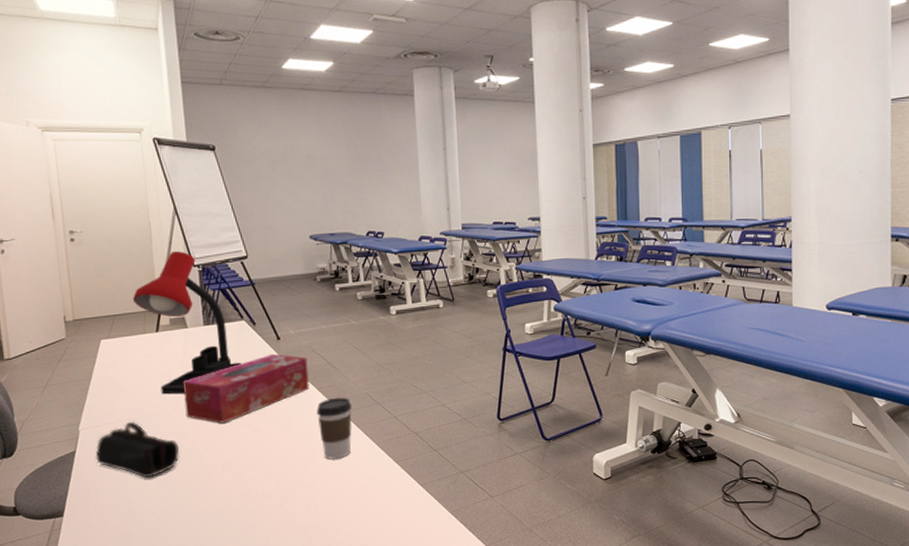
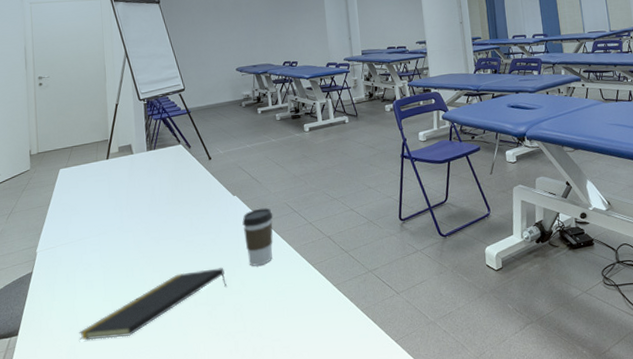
pencil case: present [95,421,180,478] -> none [49,241,123,294]
desk lamp: present [132,251,242,395] -> none [88,88,179,215]
notepad: none [132,459,298,526] -> present [79,268,226,341]
tissue box: present [182,353,310,424] -> none [127,172,236,239]

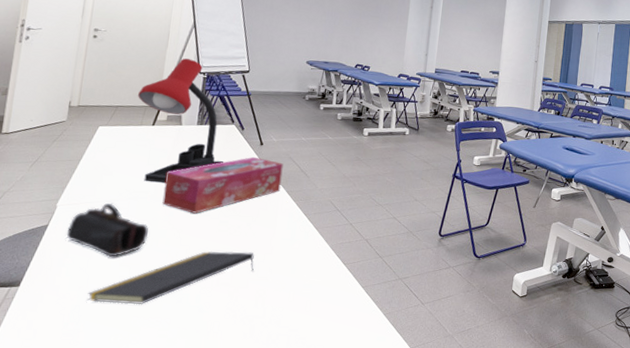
pencil case: none [49,241,123,294] -> present [66,203,149,257]
desk lamp: none [88,88,179,215] -> present [137,58,224,183]
tissue box: none [127,172,236,239] -> present [162,156,284,214]
coffee cup: present [242,208,273,267] -> none [281,201,315,257]

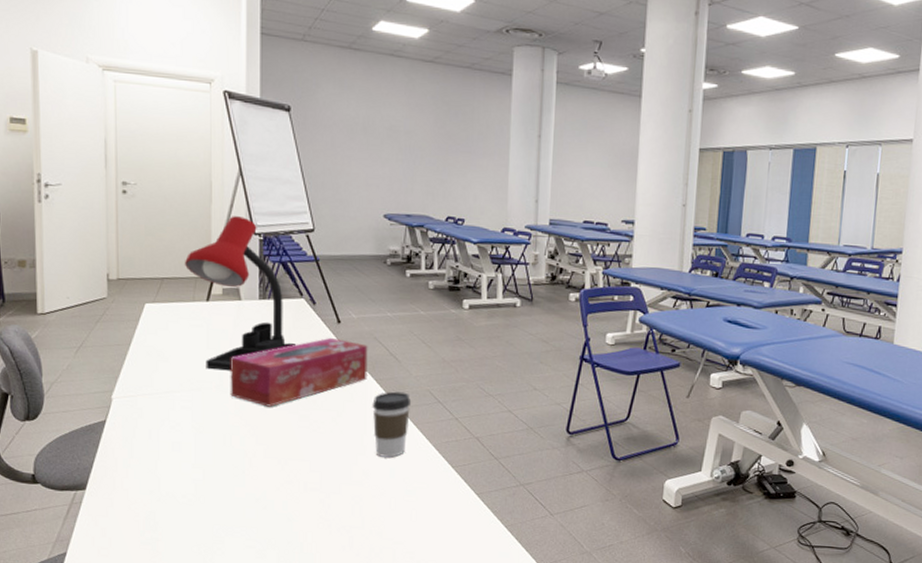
pencil case: present [66,203,149,257] -> none [127,394,220,458]
notepad: present [87,251,254,305] -> none [161,451,345,512]
coffee cup: none [281,201,315,257] -> present [372,391,412,458]

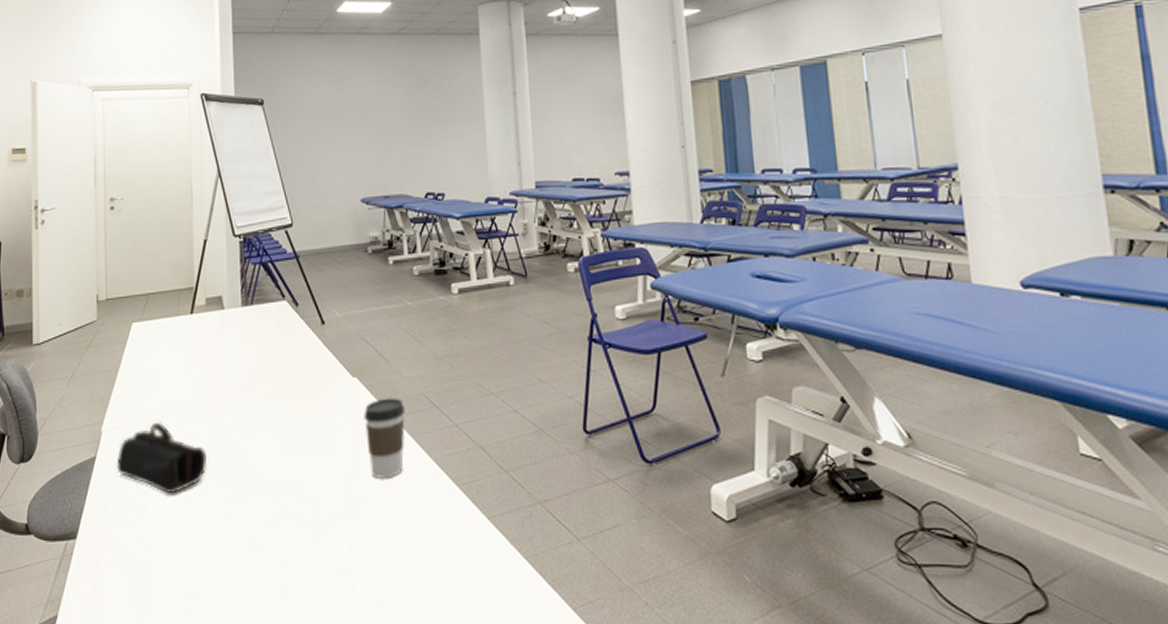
pencil case: none [127,394,220,458] -> present [116,422,208,494]
desk lamp: present [184,216,297,371] -> none [168,219,281,390]
tissue box: present [230,337,368,407] -> none [215,341,357,428]

